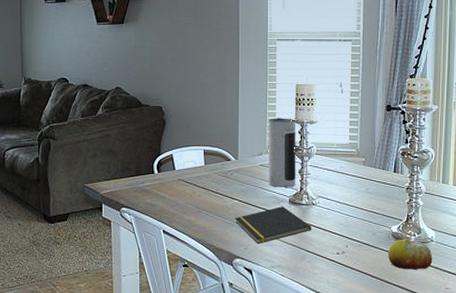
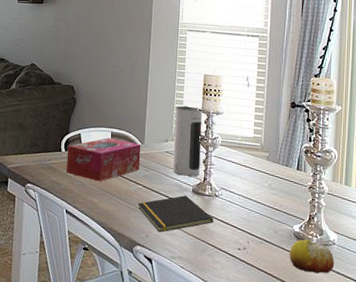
tissue box: none [160,155,235,200] -> present [65,137,141,182]

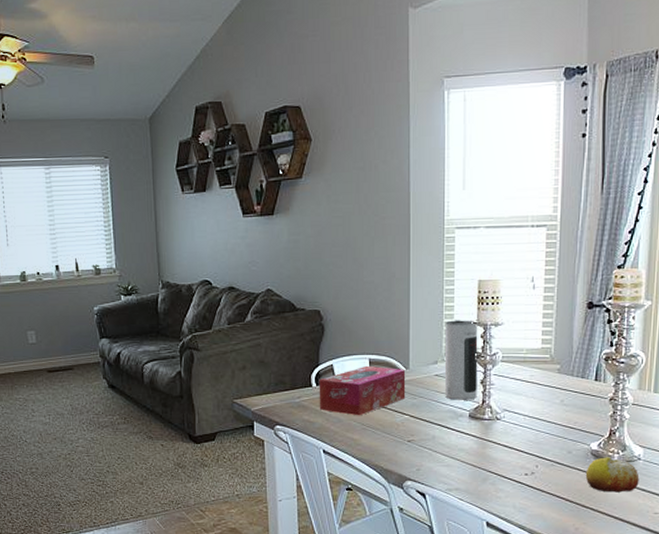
notepad: present [138,195,213,233] -> none [406,422,495,465]

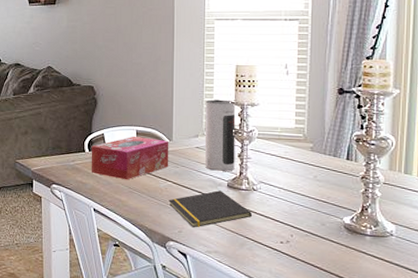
notepad: none [406,422,495,465] -> present [169,190,252,228]
fruit: present [585,457,640,493] -> none [339,231,392,266]

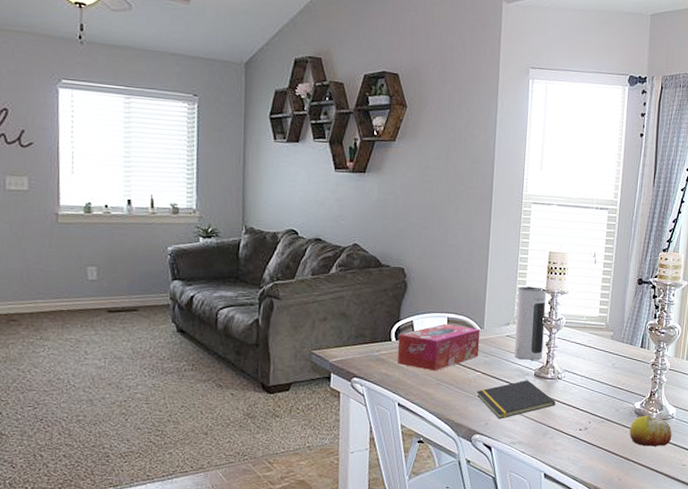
fruit: none [339,231,392,266] -> present [629,415,672,447]

